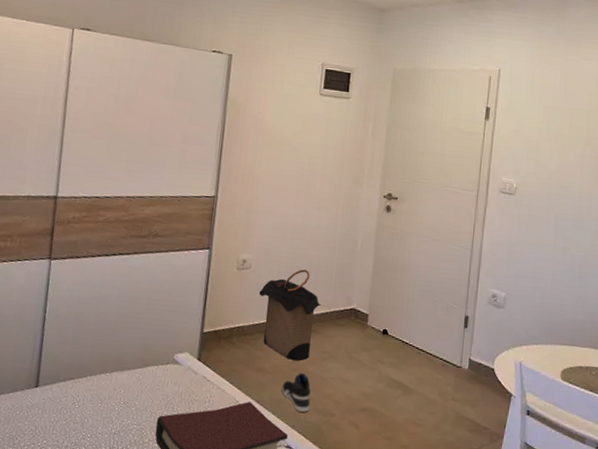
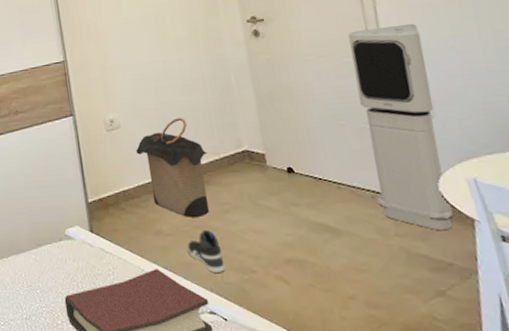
air purifier: none [445,224,513,401] -> present [348,23,453,231]

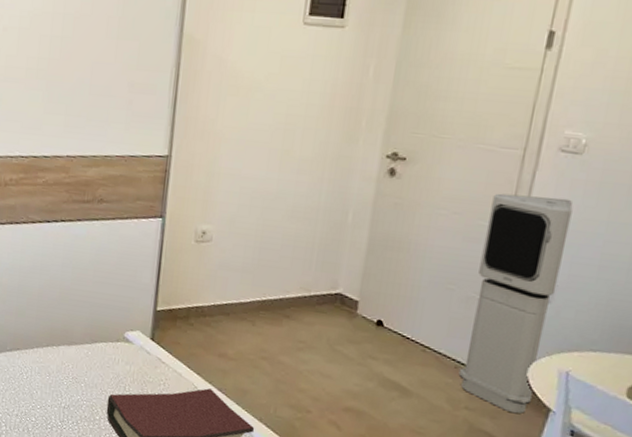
laundry hamper: present [136,118,209,218] -> none [222,244,298,349]
sneaker: present [187,230,225,273] -> none [248,362,283,406]

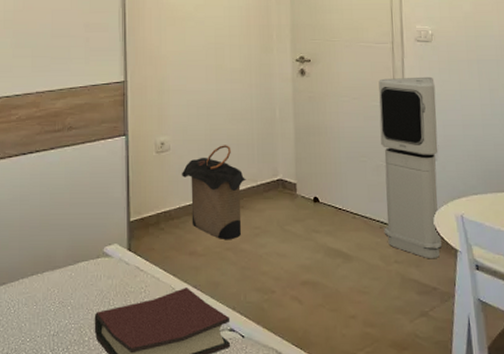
laundry hamper: none [222,244,298,349] -> present [182,145,247,240]

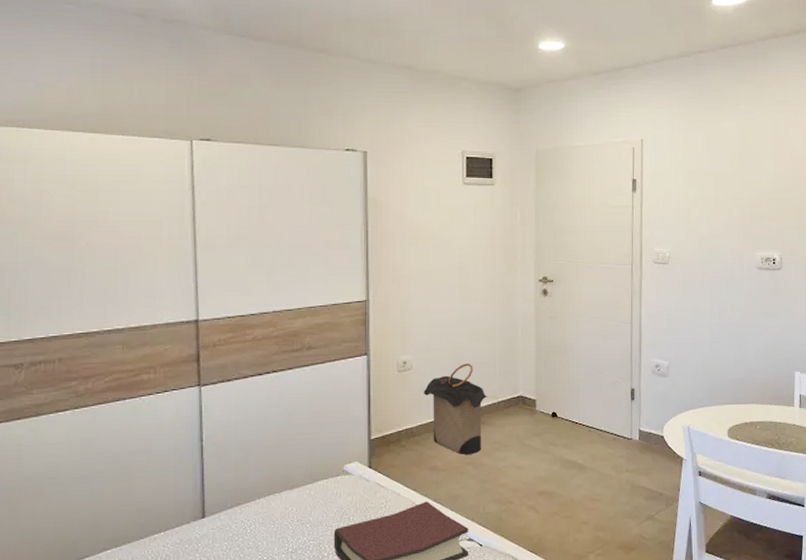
air purifier: present [378,76,442,259] -> none [617,297,670,468]

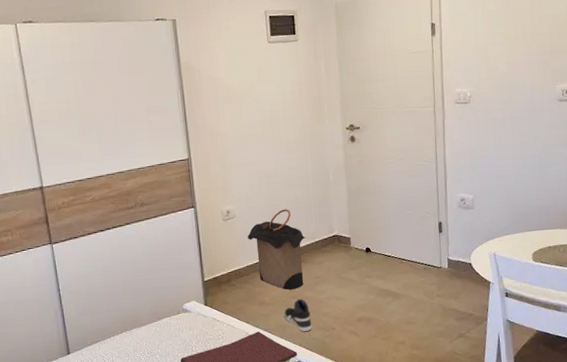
sneaker: none [458,466,488,504] -> present [284,299,312,332]

